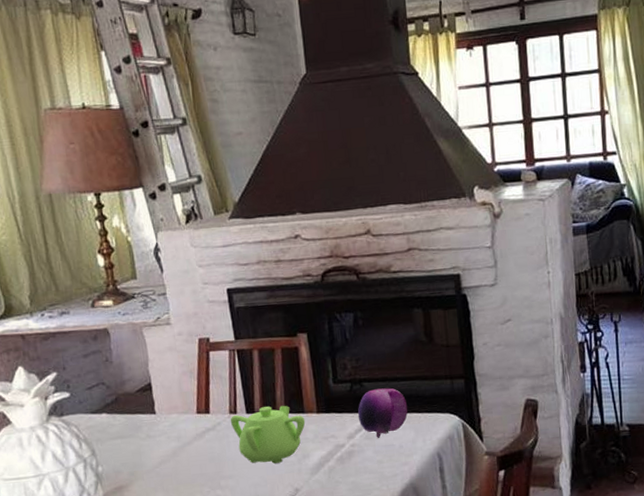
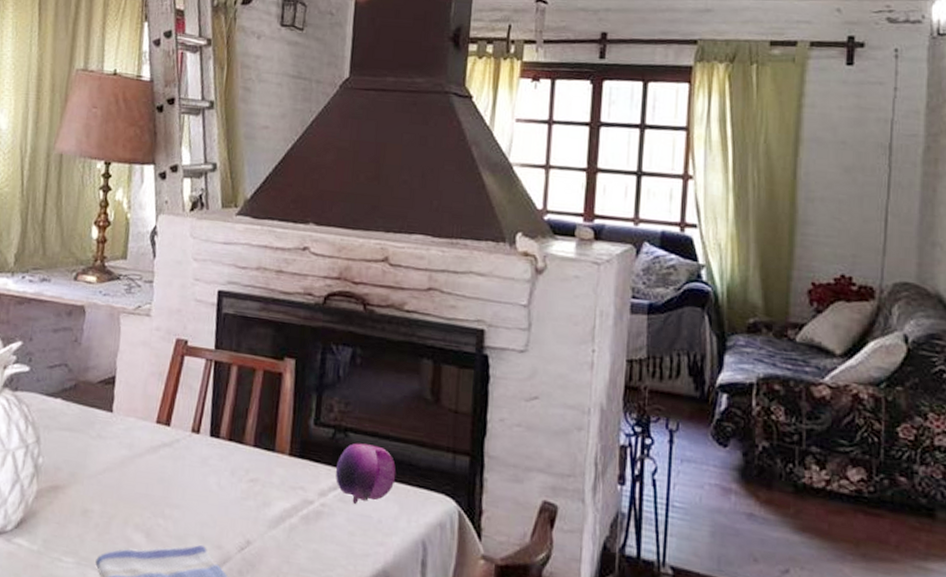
teapot: present [230,405,306,464] -> none [190,433,274,505]

